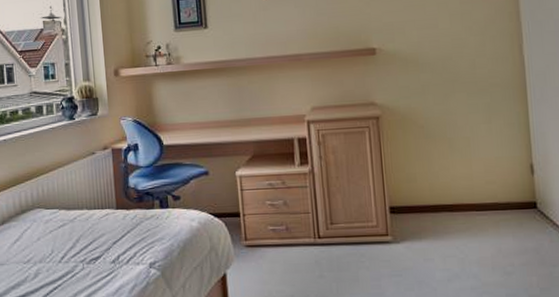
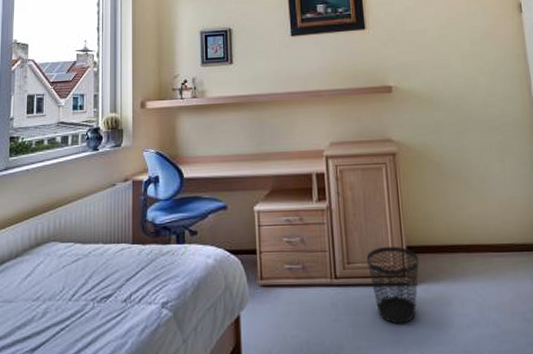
wastebasket: none [349,207,402,279] -> present [366,246,419,324]

